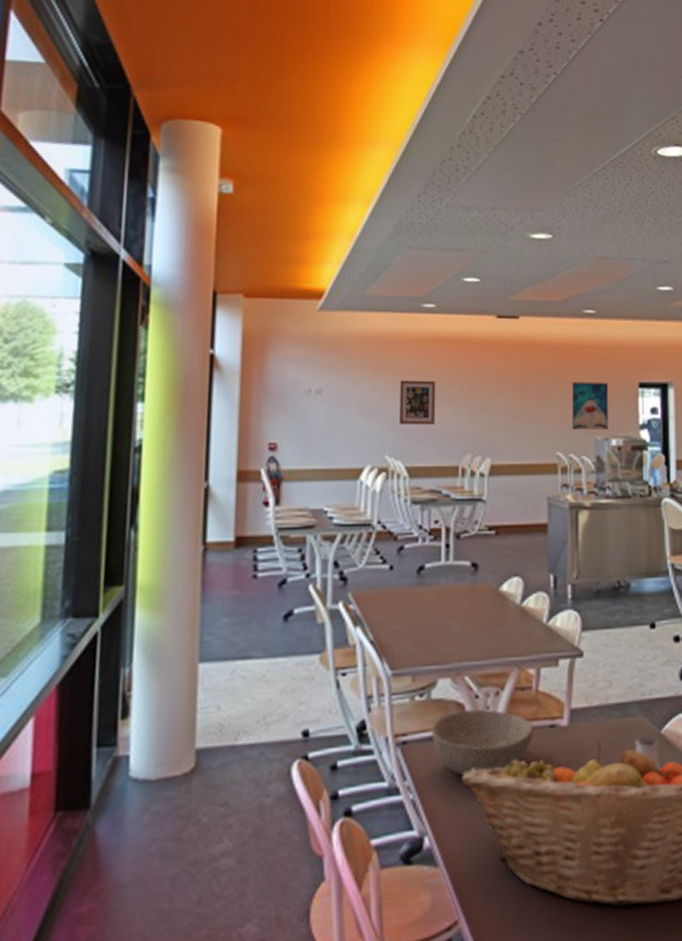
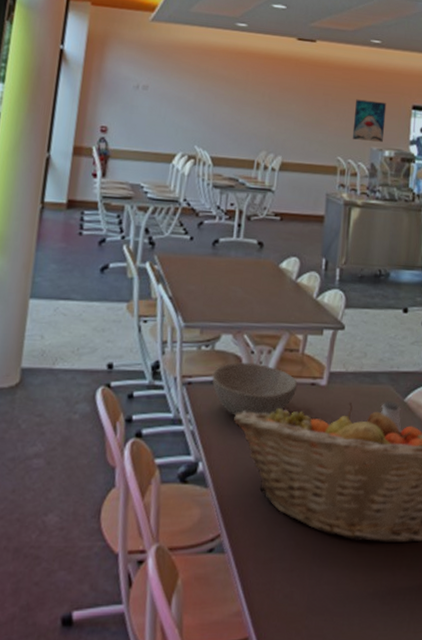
wall art: present [399,380,436,424] -> none [209,84,242,124]

